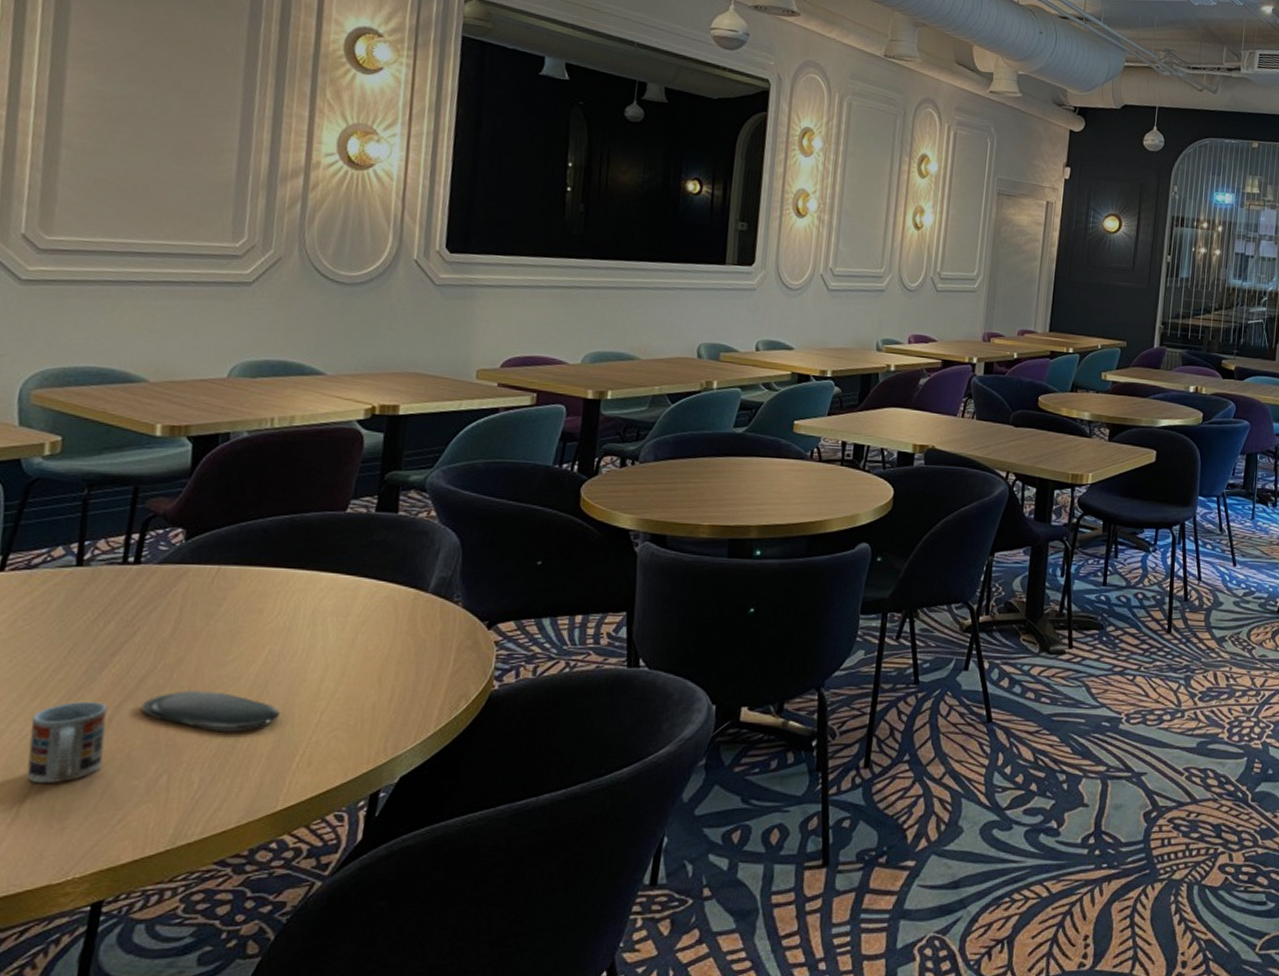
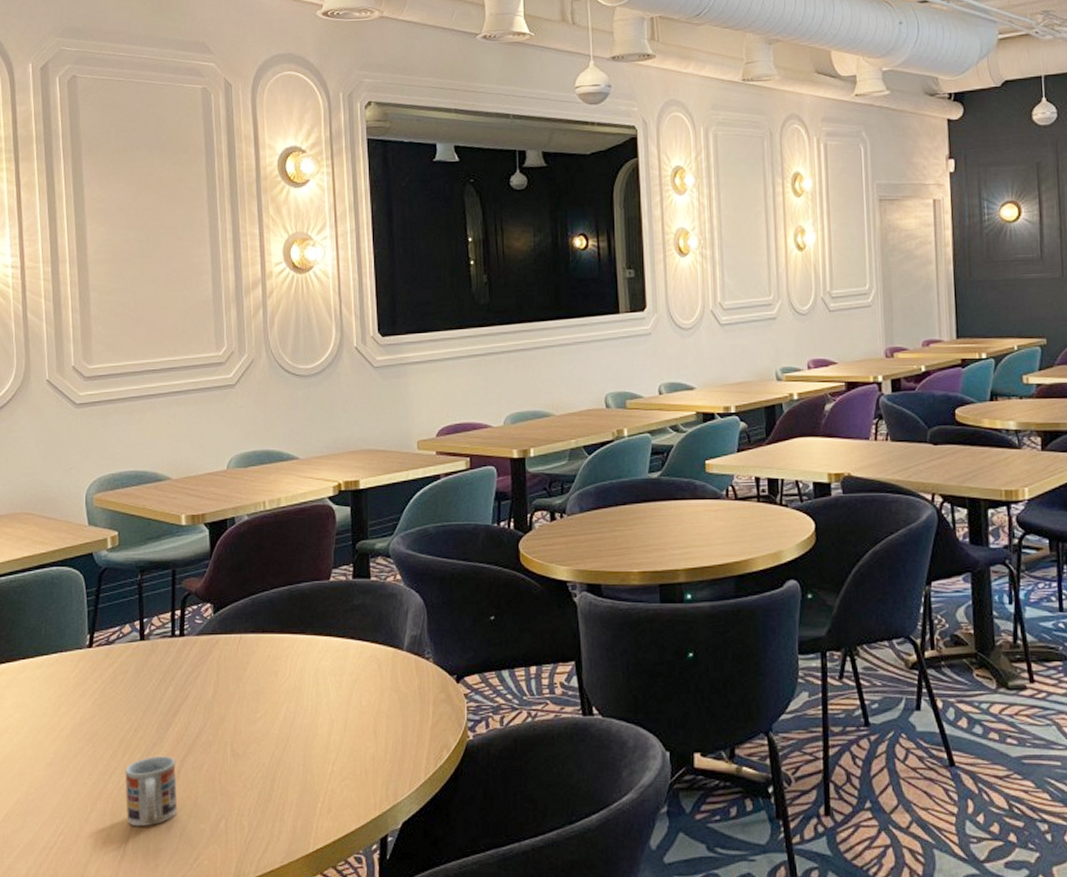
oval tray: present [141,690,280,731] -> none [199,745,301,781]

